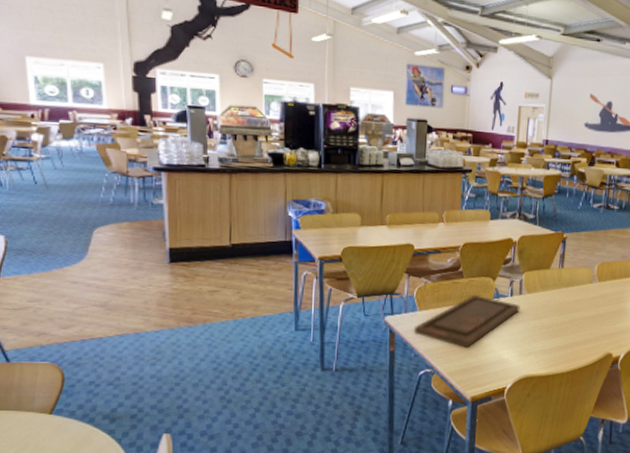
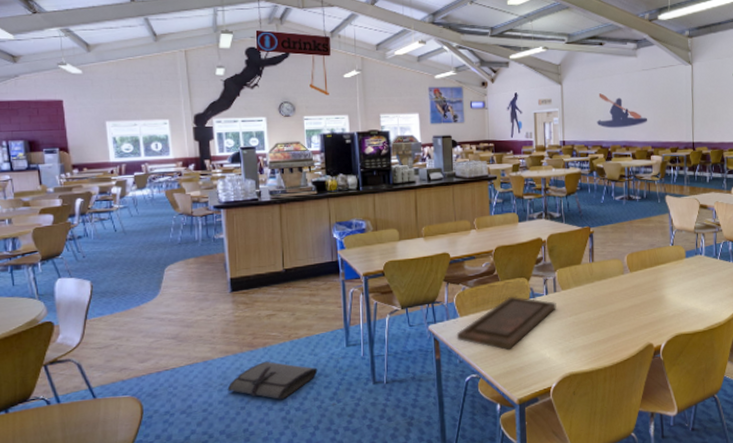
tool roll: none [161,338,262,379] -> present [227,361,318,400]

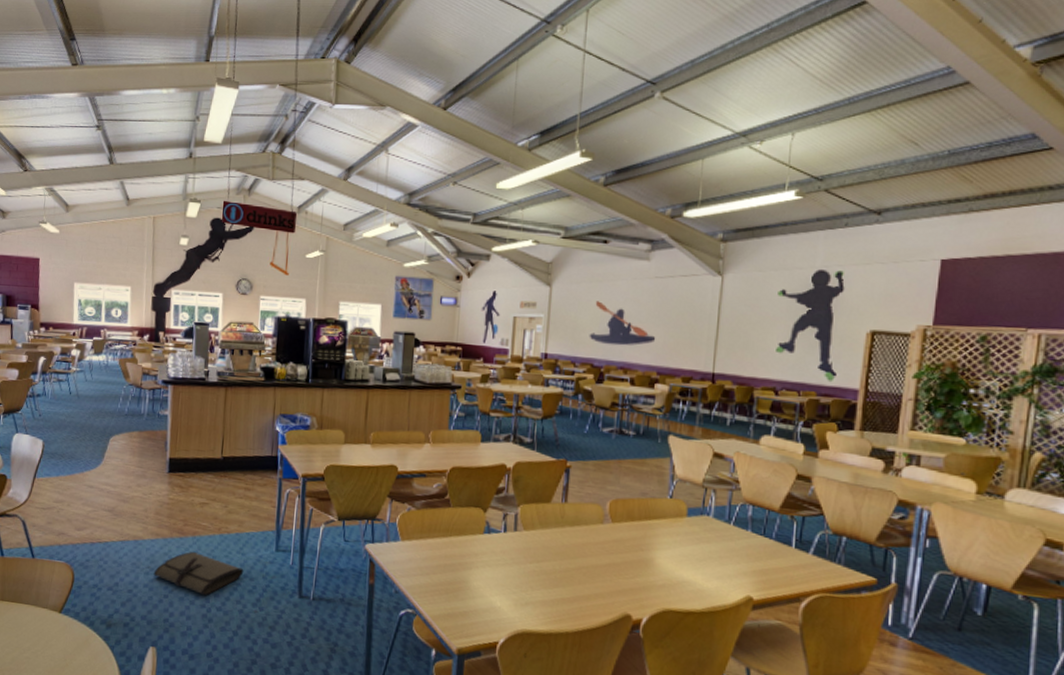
tray: present [456,296,557,350] -> none [395,526,515,589]

